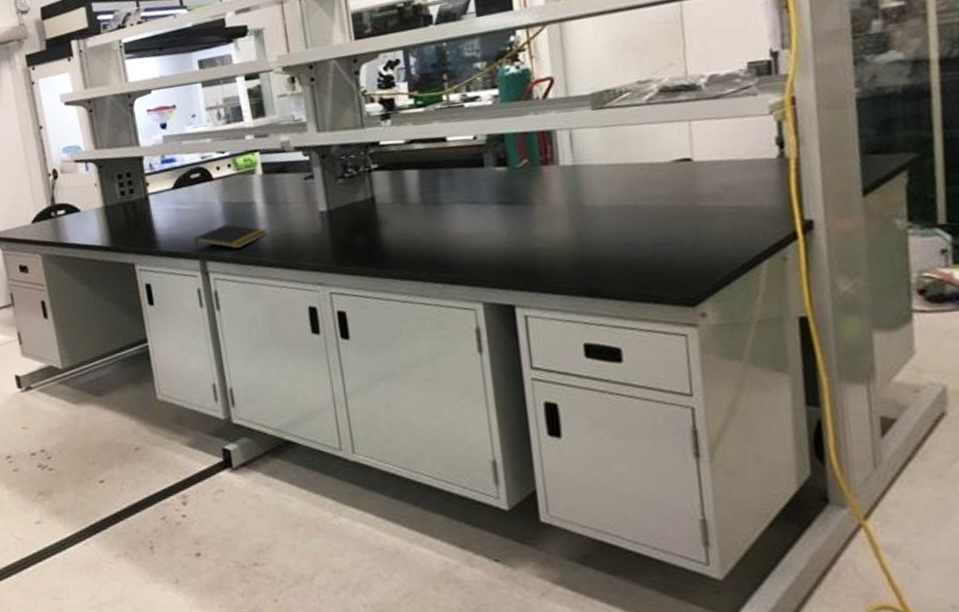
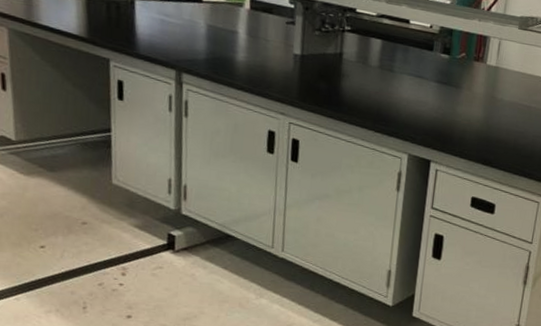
notepad: present [193,223,267,252] -> none [173,44,245,69]

